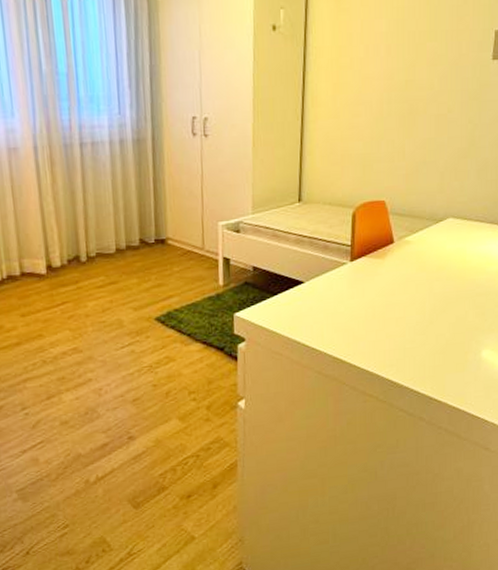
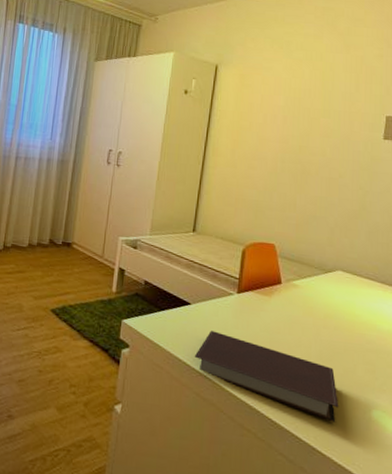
notebook: none [312,305,453,370] -> present [194,330,339,423]

